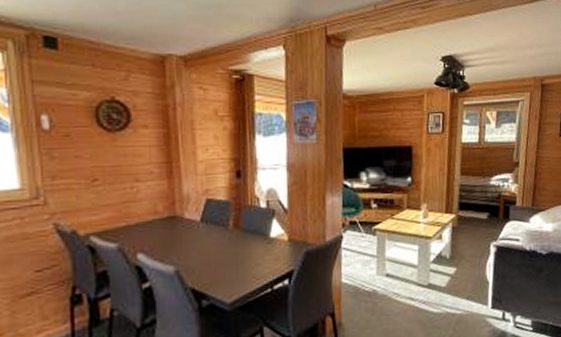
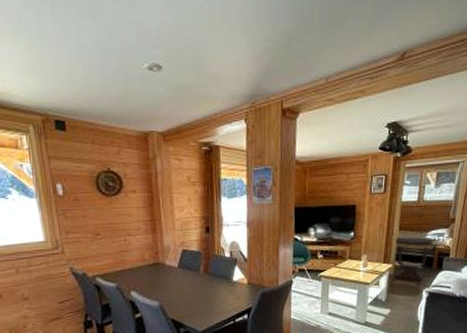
side table: none [457,183,497,234] -> present [395,237,433,282]

